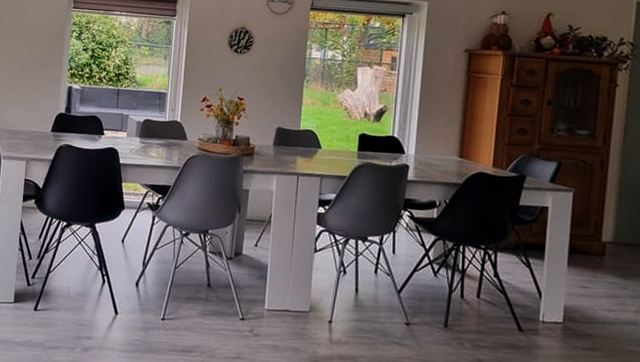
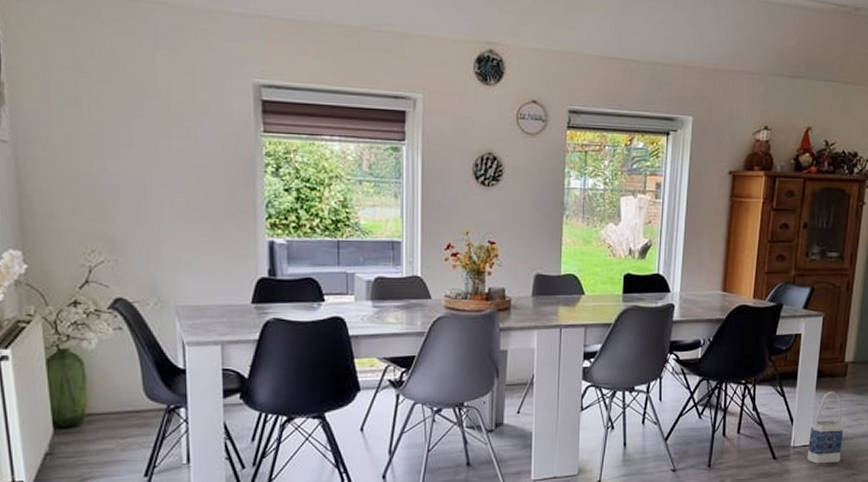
bag: none [559,269,605,347] -> present [807,391,844,464]

